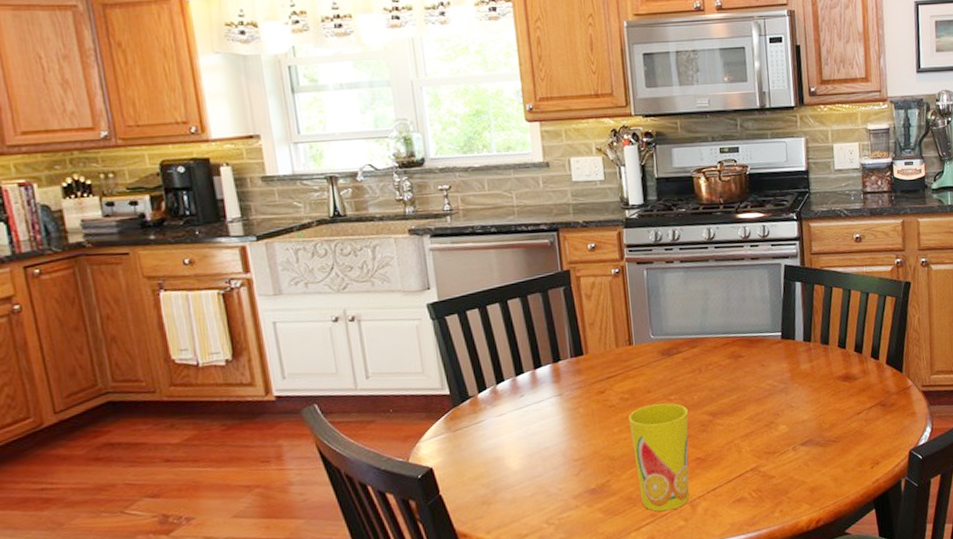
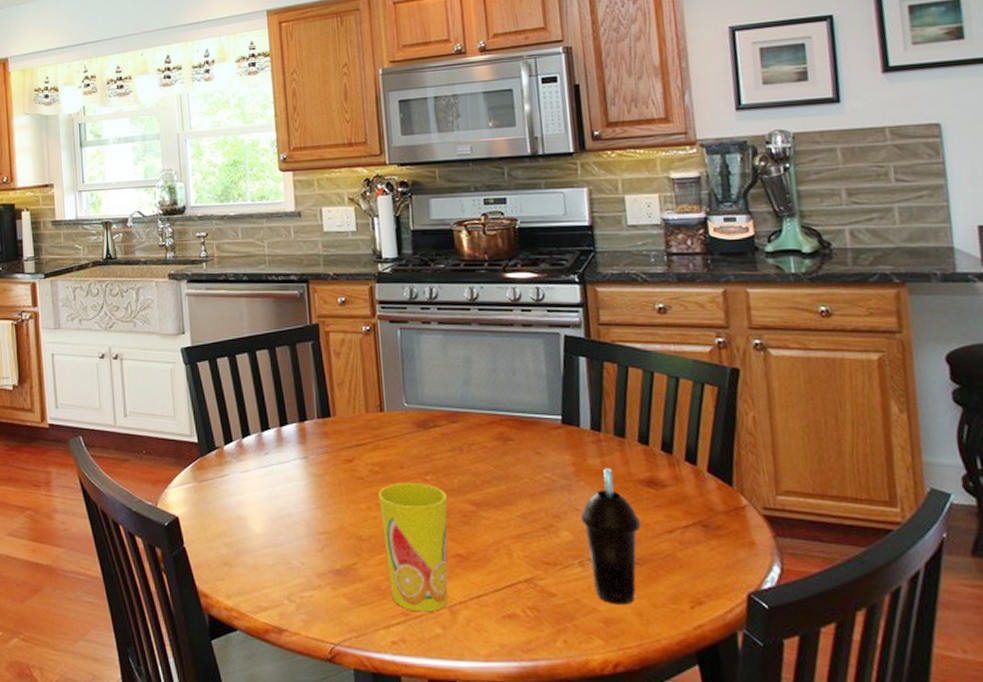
cup: none [794,370,839,476] -> present [580,468,642,605]

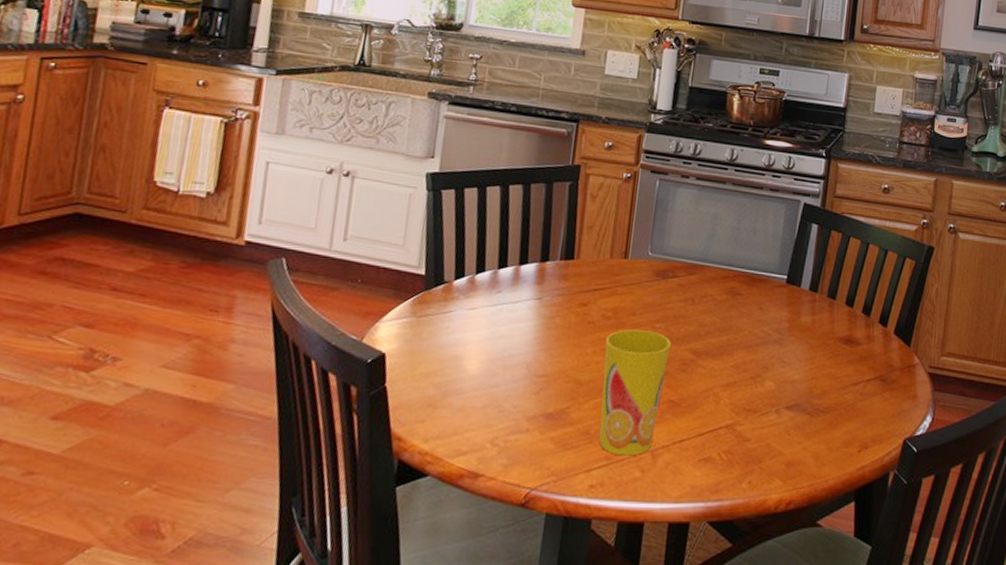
cup: present [580,468,642,605] -> none [784,326,834,449]

